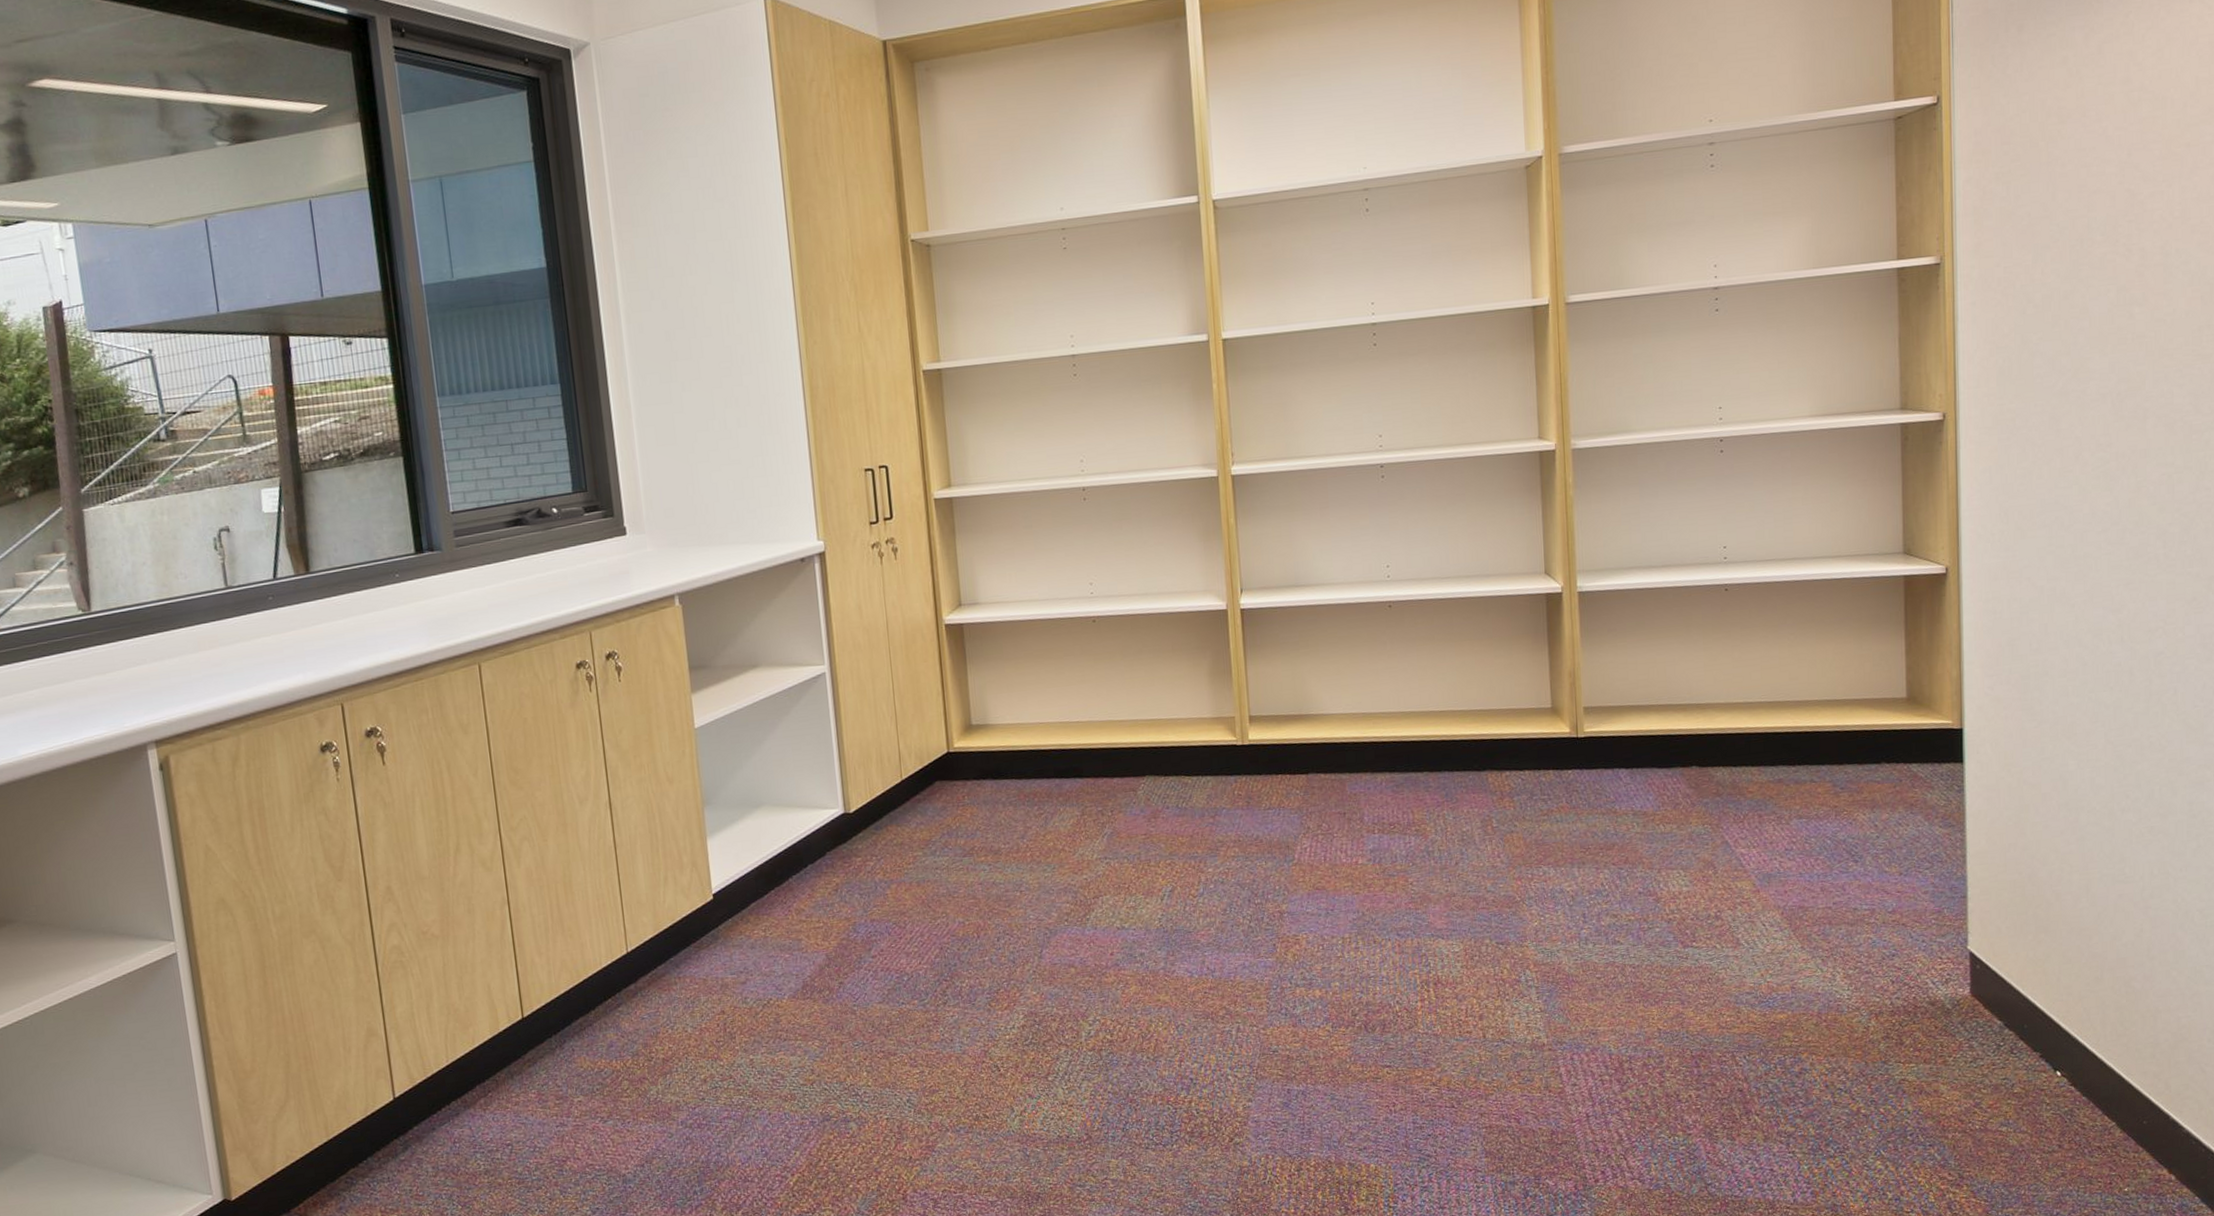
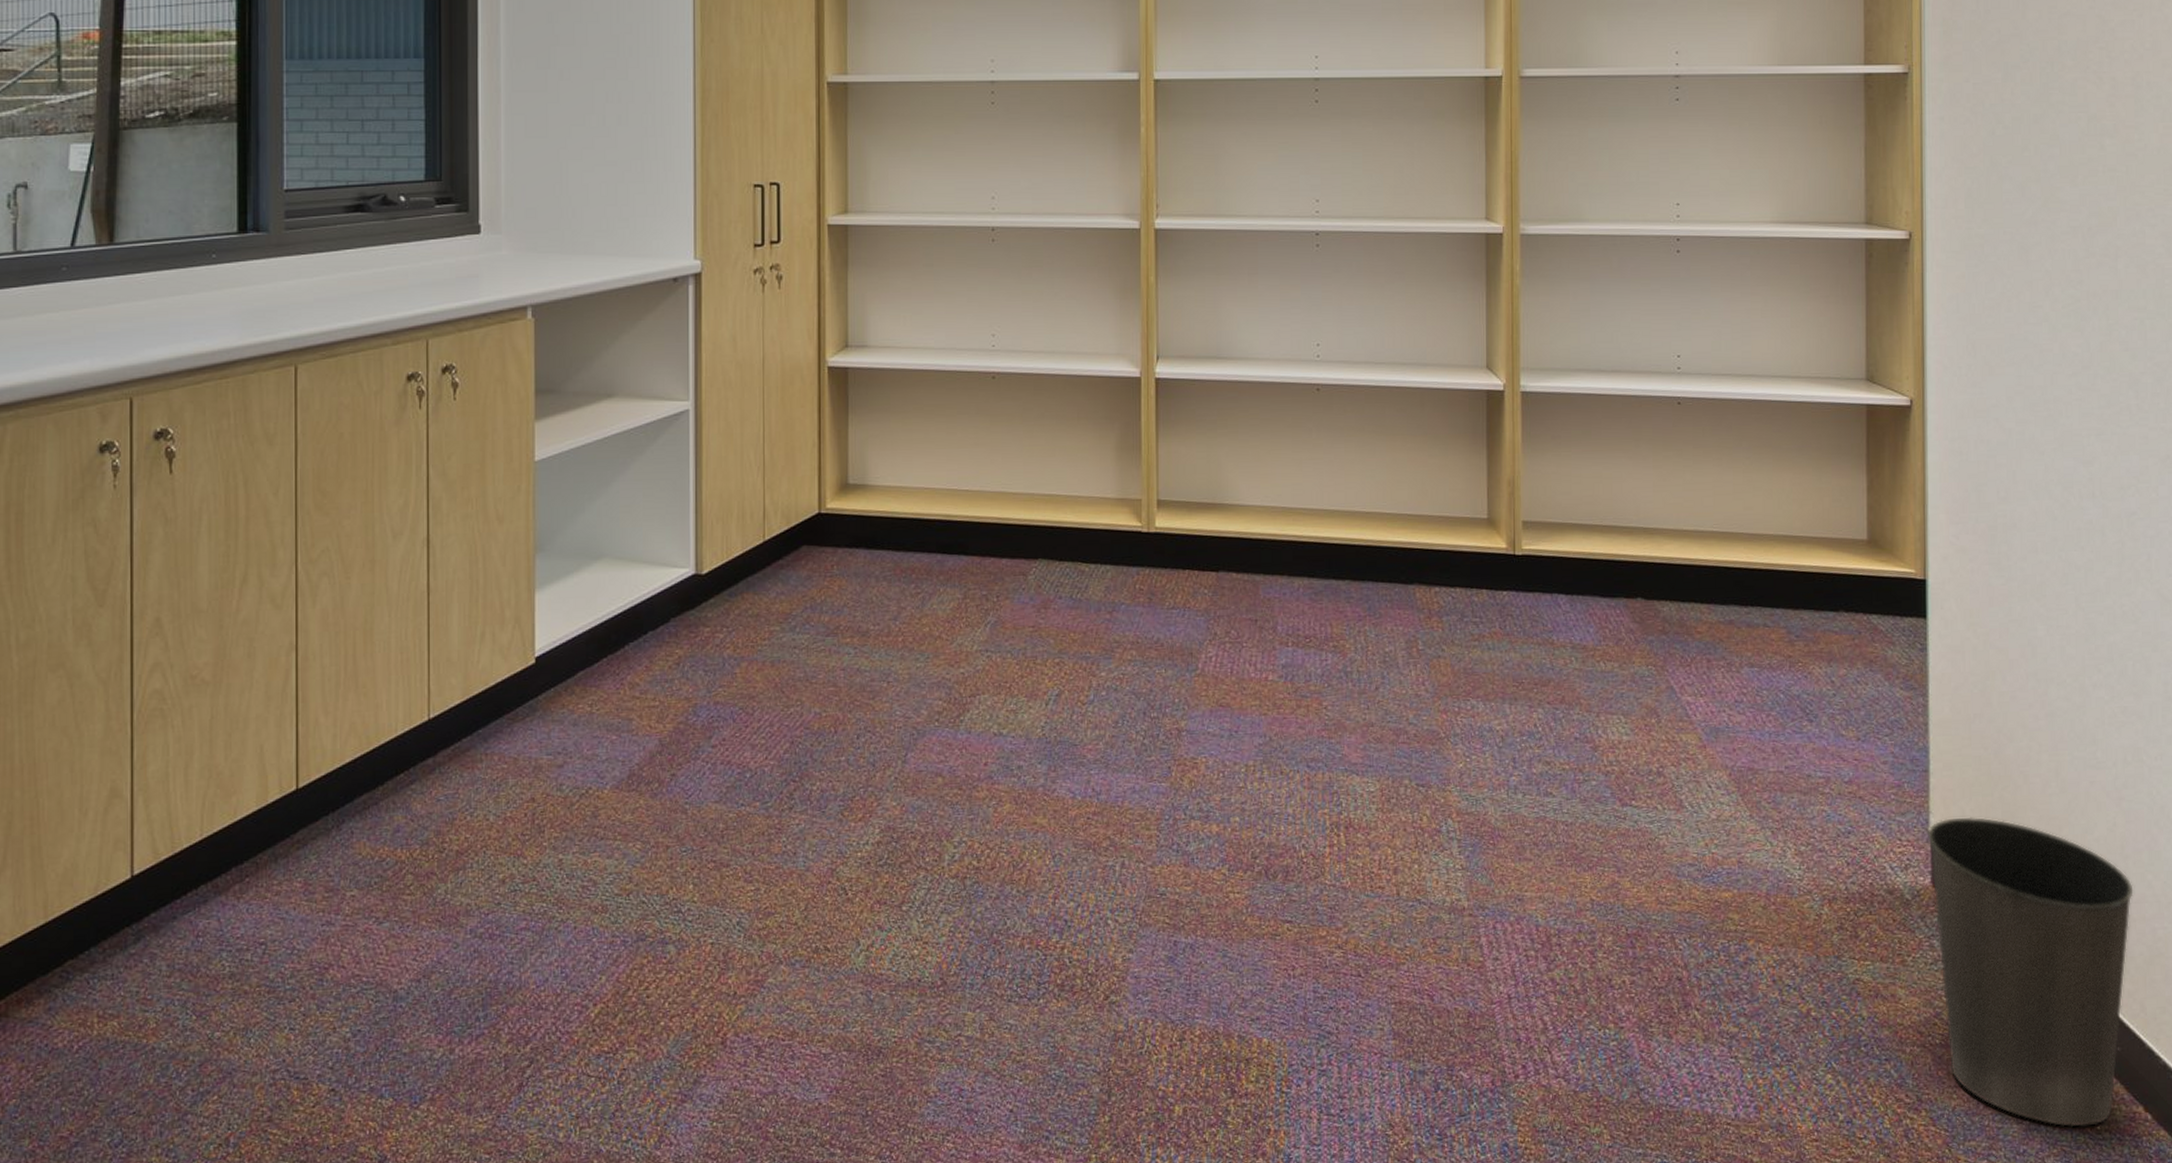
waste basket: none [1965,933,2159,1191] -> present [1927,817,2134,1128]

